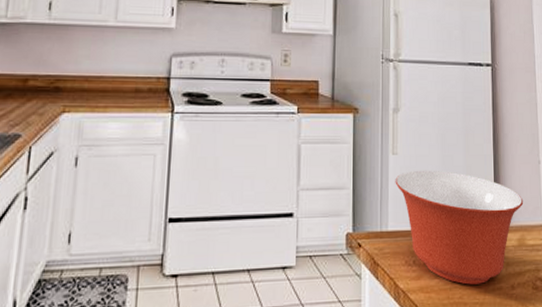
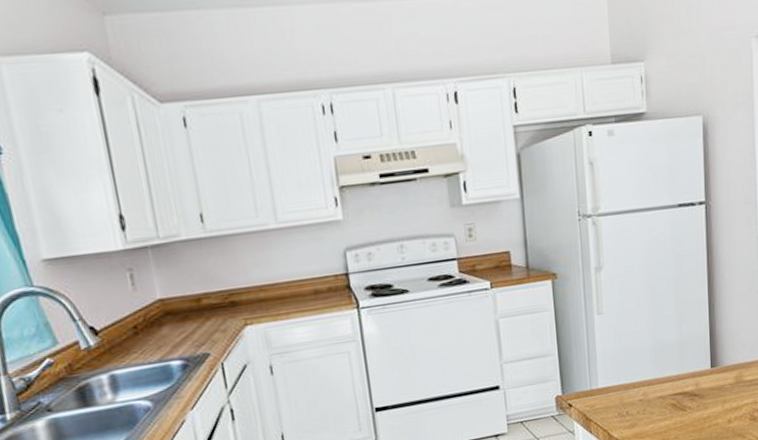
mixing bowl: present [395,170,524,285] -> none [602,322,742,426]

